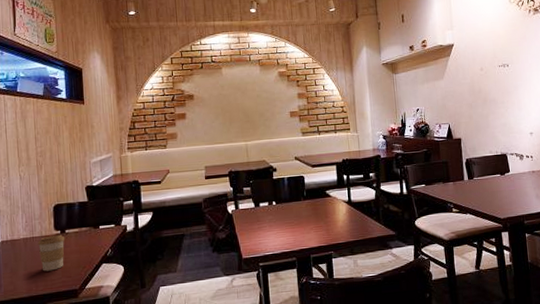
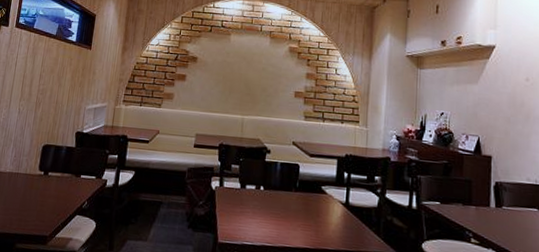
coffee cup: present [38,234,65,272] -> none [19,175,47,212]

